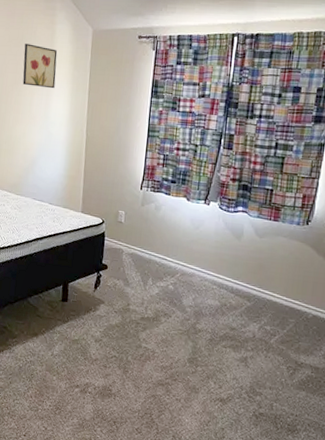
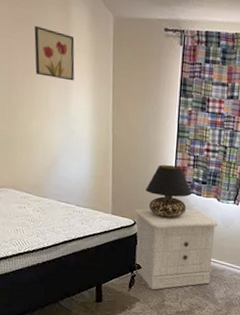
nightstand: none [101,207,188,293] -> present [135,208,219,290]
table lamp: none [115,164,160,218] -> present [146,165,192,218]

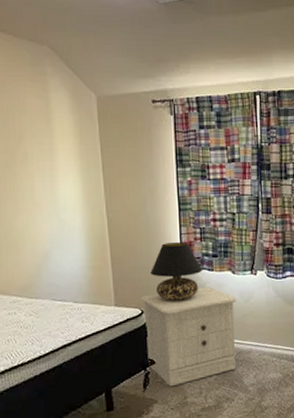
wall art: present [34,26,75,81] -> none [12,117,60,168]

